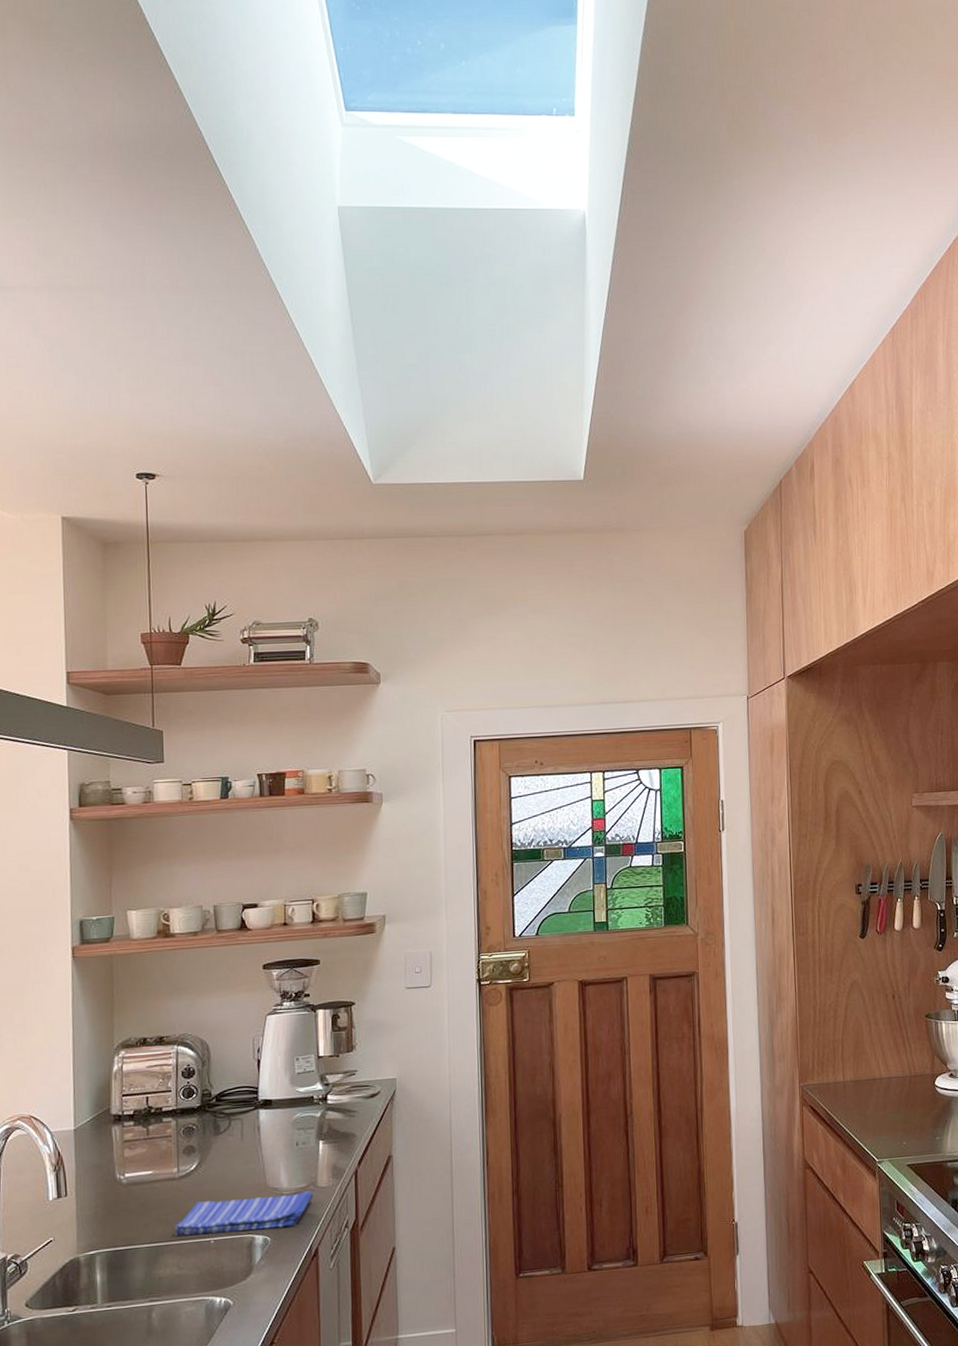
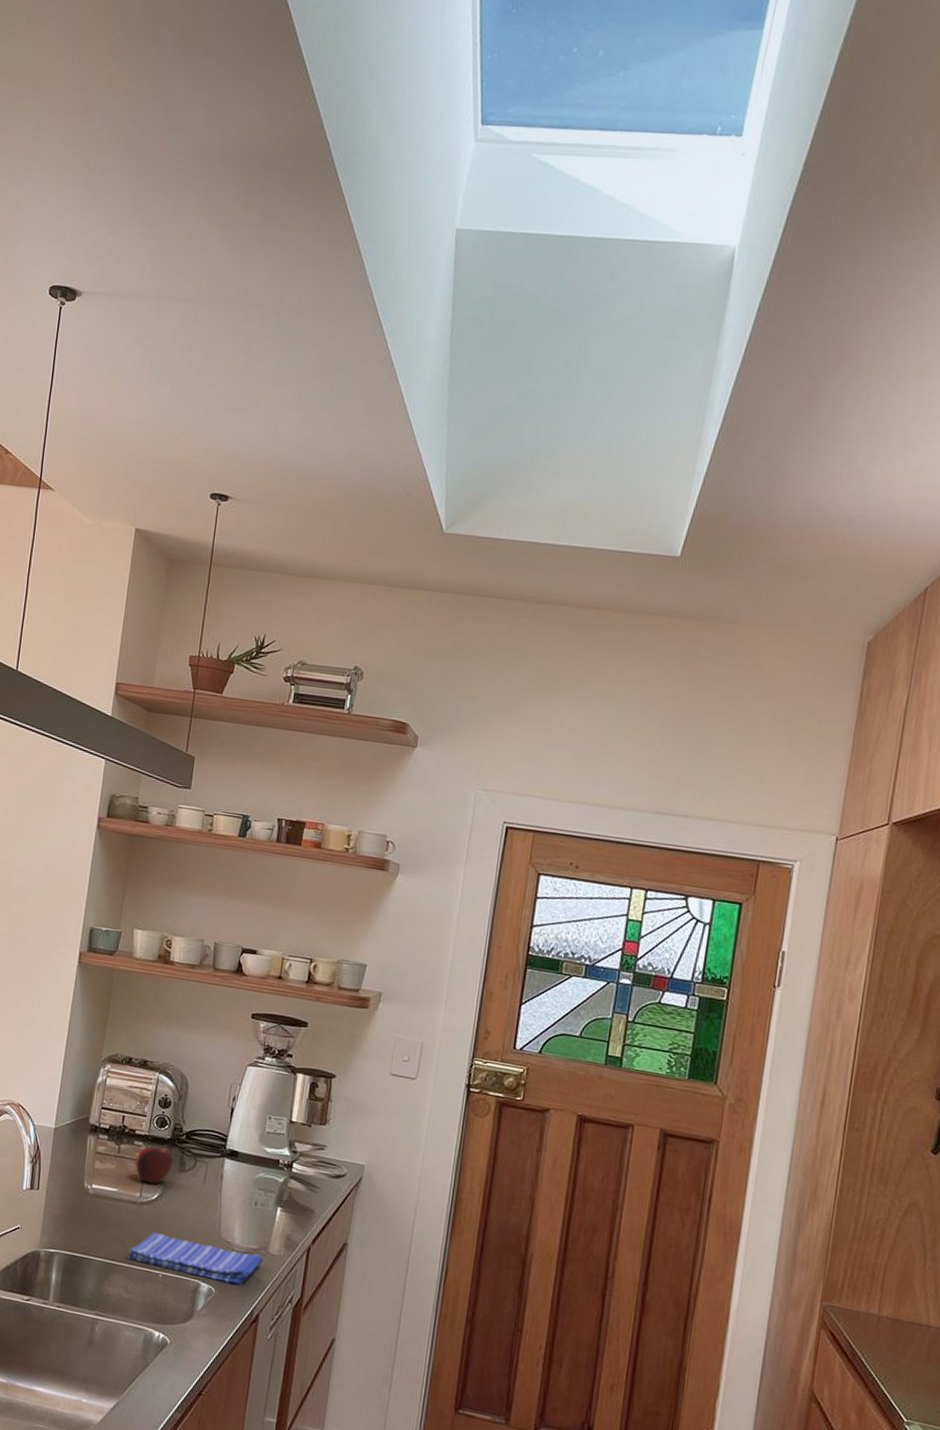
apple: none [167,1117,207,1156] -> present [135,1145,173,1184]

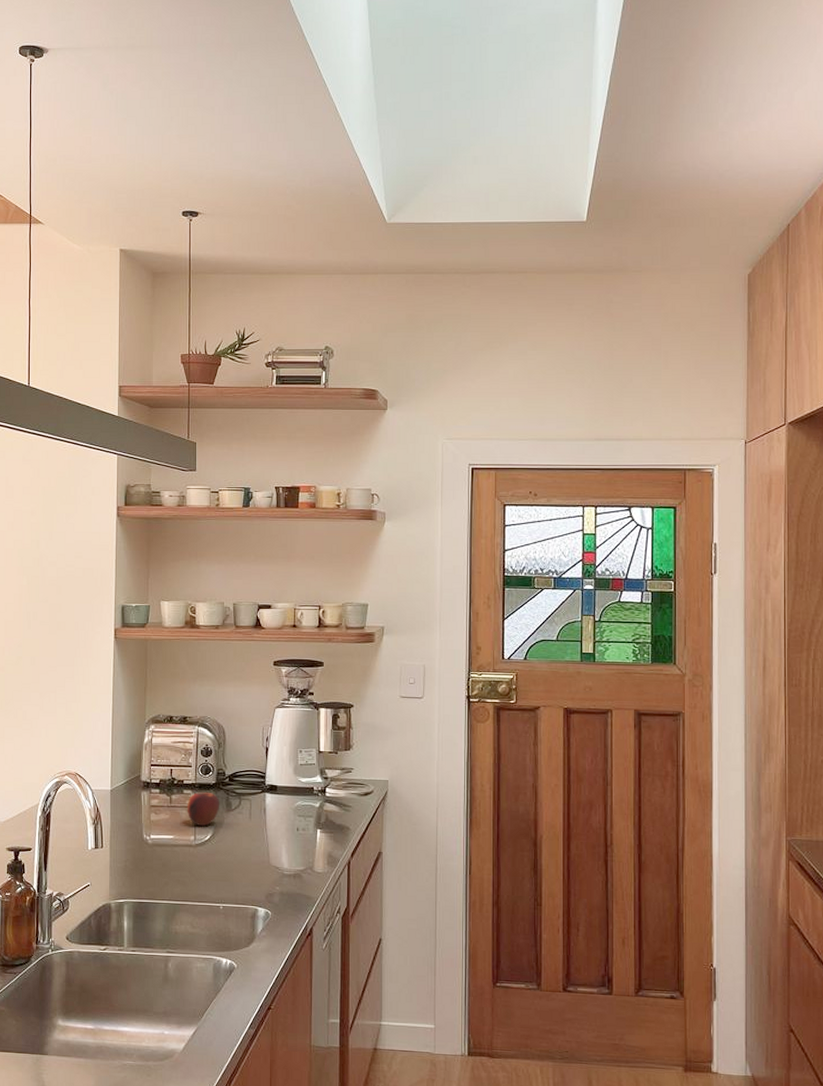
dish towel: present [127,1232,264,1286] -> none [190,869,311,905]

